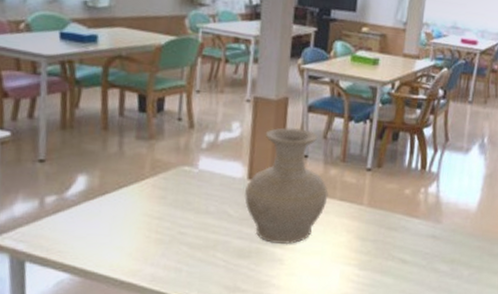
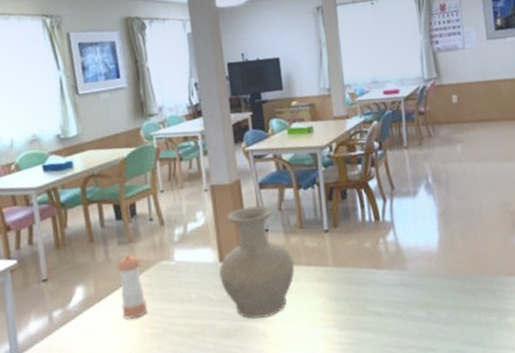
pepper shaker: none [128,152,159,220] -> present [116,255,148,319]

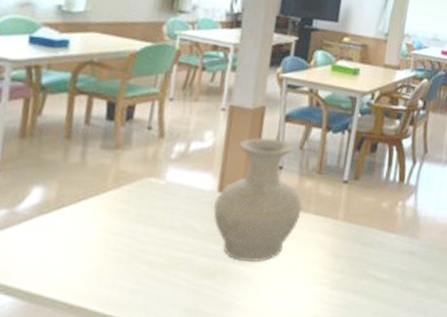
pepper shaker: present [116,255,148,319] -> none [84,162,124,237]

